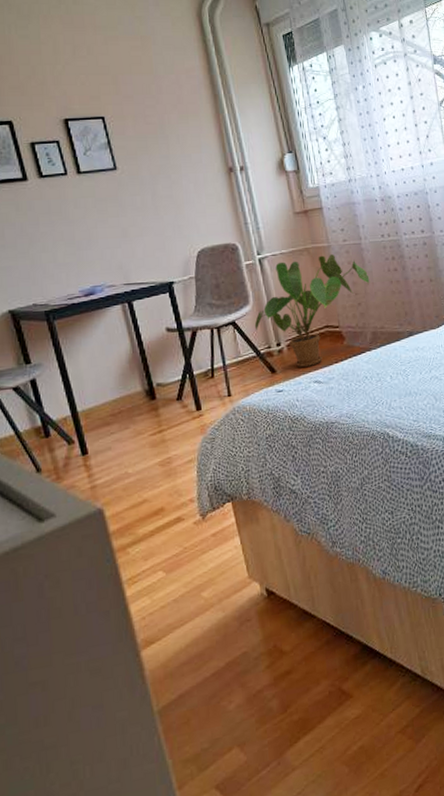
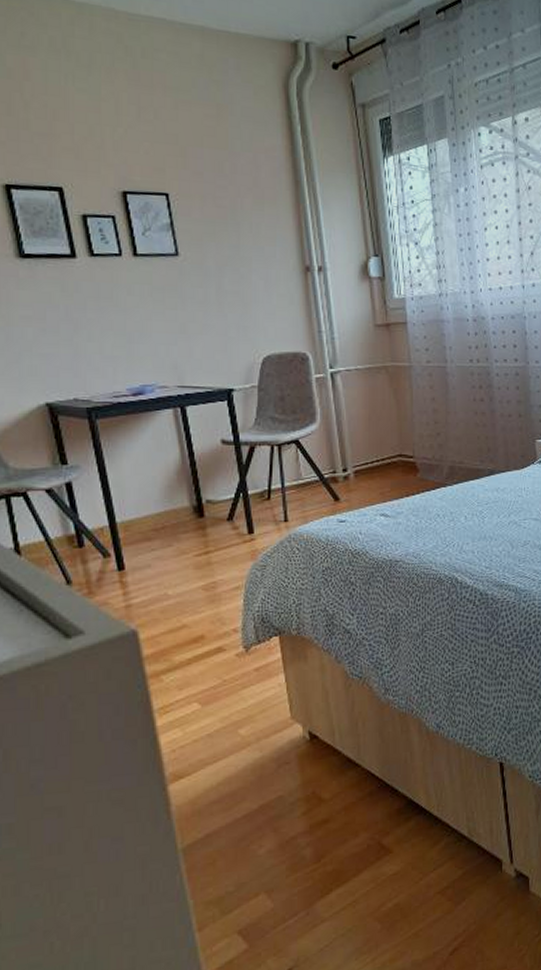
house plant: present [254,253,370,367] -> none [320,375,452,497]

